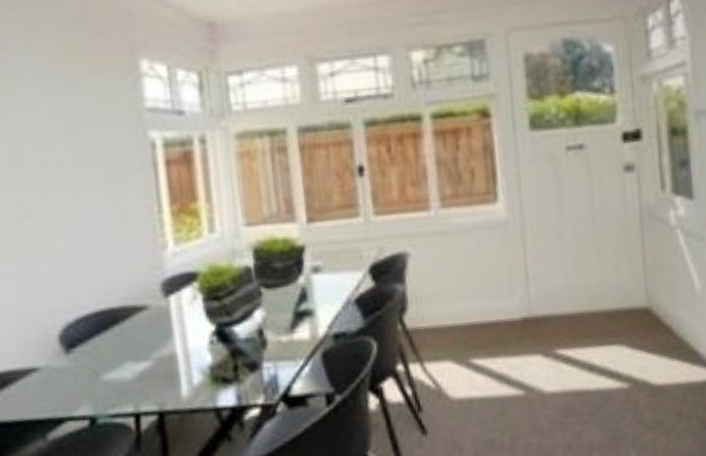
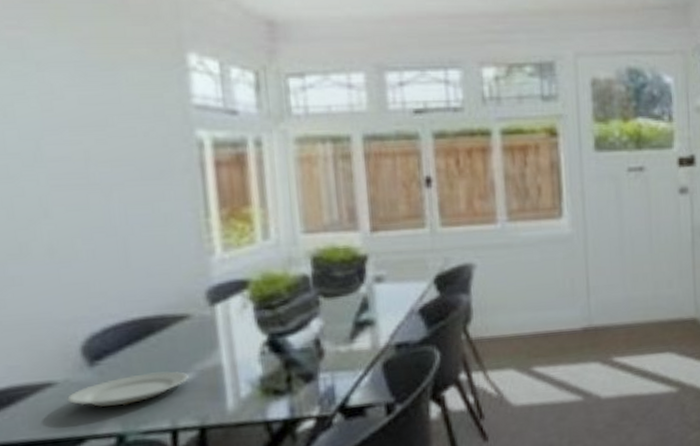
plate: none [48,359,148,391] -> present [67,371,189,407]

